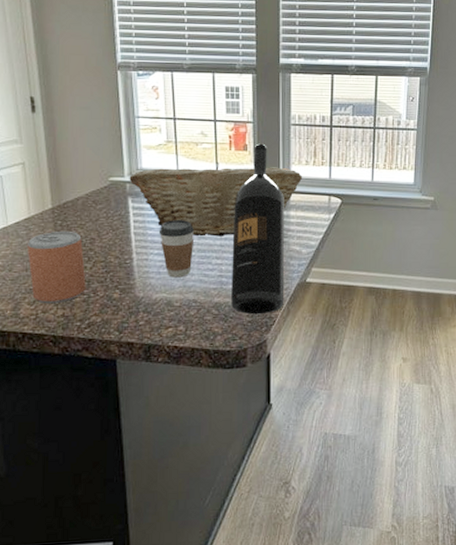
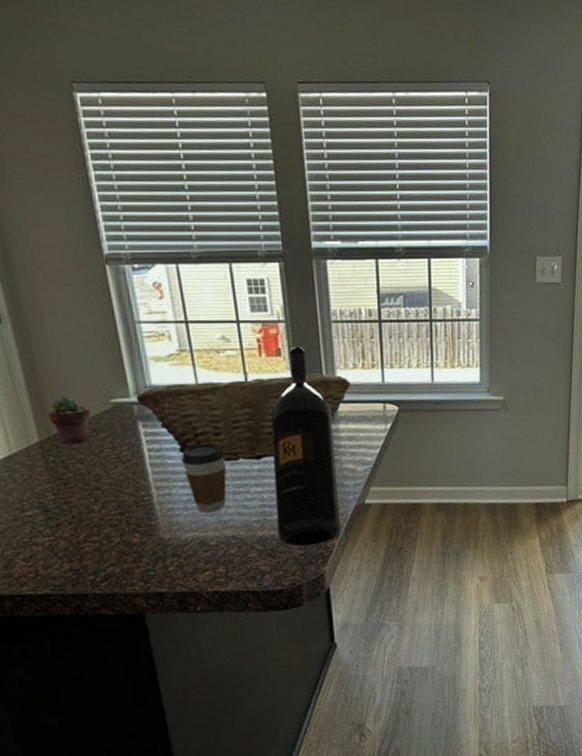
beverage can: present [26,230,86,304] -> none [11,467,96,558]
potted succulent: none [61,173,93,212] -> present [48,397,90,445]

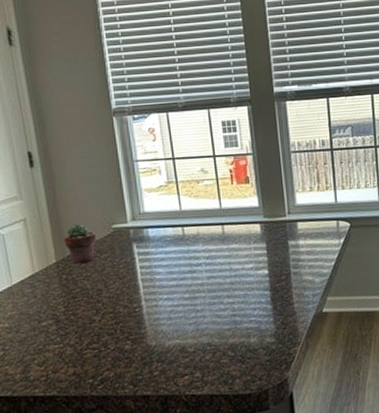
fruit basket: present [136,371,351,462] -> none [132,196,309,277]
coffee cup: present [182,443,227,513] -> none [167,260,204,322]
wine bottle: present [271,346,341,547] -> none [241,174,302,353]

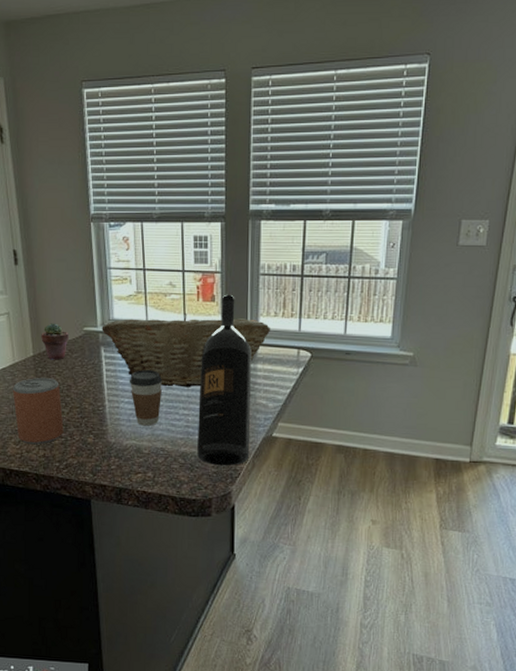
beverage can: none [32,284,96,363] -> present [12,377,64,445]
fruit basket: none [132,196,309,277] -> present [101,312,271,388]
coffee cup: none [167,260,204,322] -> present [130,369,162,426]
wine bottle: none [241,174,302,353] -> present [197,294,252,466]

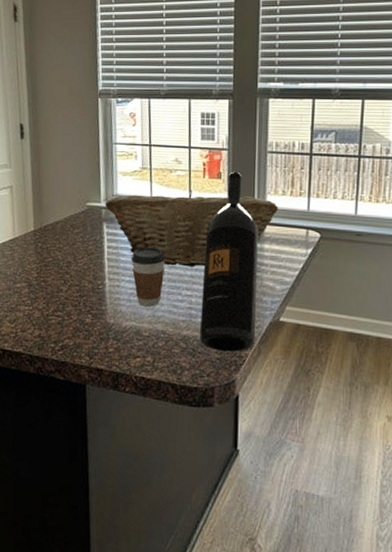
beverage can: present [12,377,64,445] -> none [10,252,62,324]
potted succulent: present [41,323,69,360] -> none [43,197,71,236]

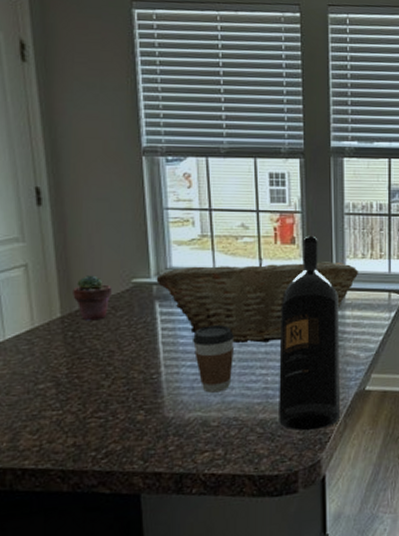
potted succulent: none [43,197,71,236] -> present [73,275,112,321]

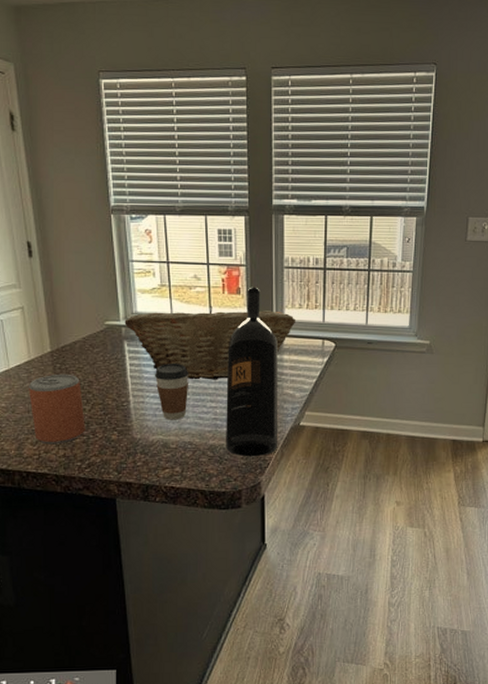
beverage can: none [28,343,103,432] -> present [28,373,85,445]
potted succulent: present [73,275,112,321] -> none [59,317,89,356]

